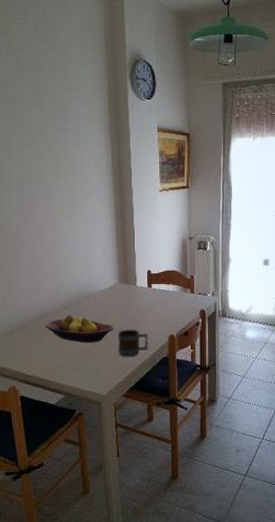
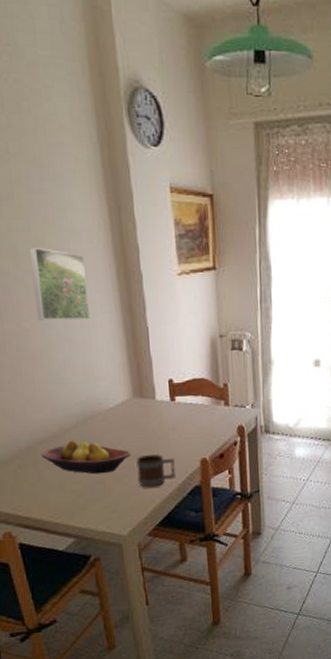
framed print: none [51,168,91,223] -> present [28,246,90,321]

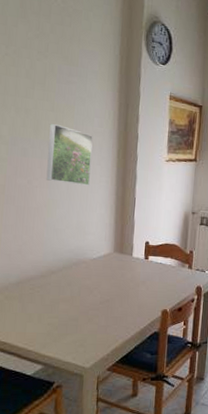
fruit bowl: present [40,440,132,475] -> none [27,281,105,313]
mug: present [136,454,176,488] -> none [106,301,140,329]

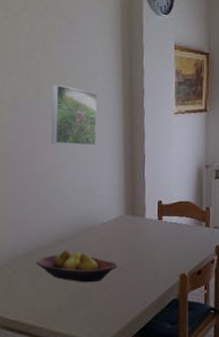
fruit bowl: none [27,281,105,313] -> present [35,250,118,283]

